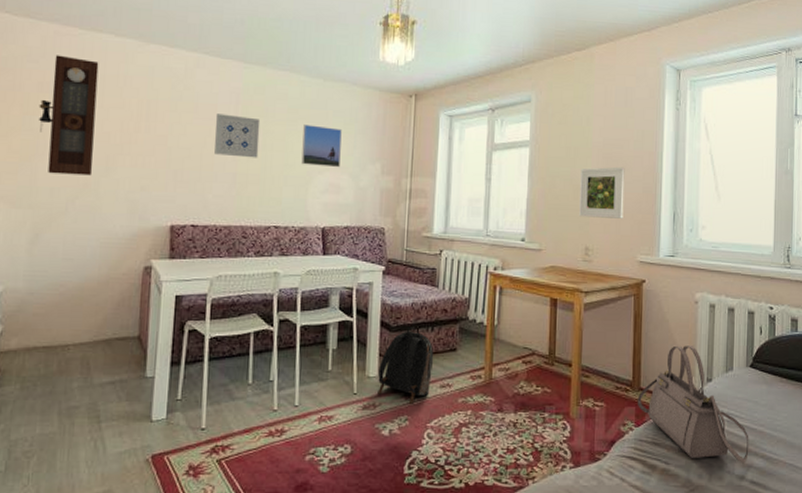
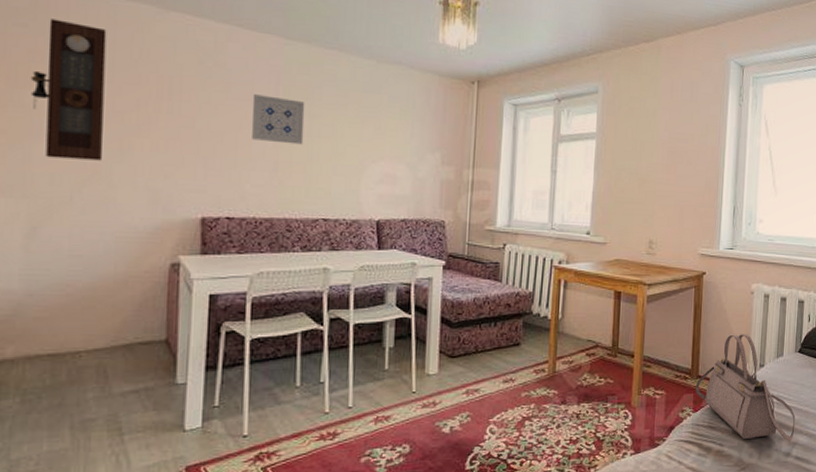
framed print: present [301,124,342,168] -> none [353,109,398,157]
backpack: present [377,328,434,404] -> none [438,323,497,400]
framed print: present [579,166,625,219] -> none [644,161,689,212]

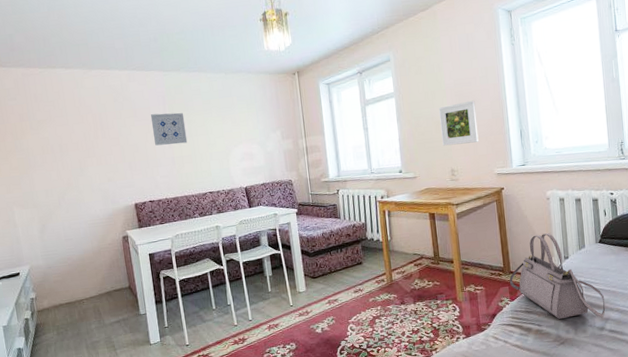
pendulum clock: present [30,18,107,161] -> none [23,90,72,180]
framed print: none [644,161,689,212] -> present [439,100,479,146]

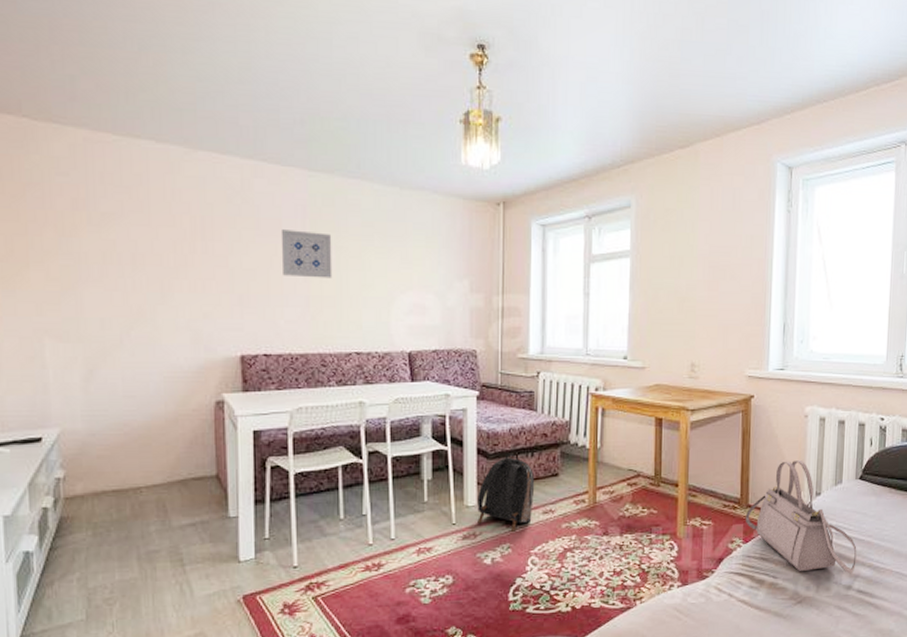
backpack: none [305,251,347,308] -> present [477,454,535,532]
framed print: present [439,100,479,146] -> none [684,276,733,332]

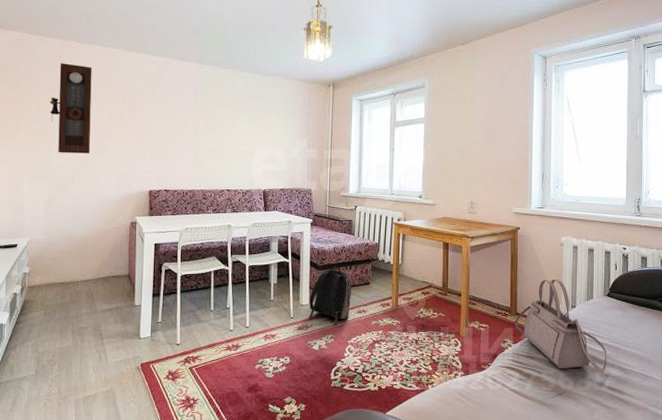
pendulum clock: none [76,166,147,304] -> present [49,63,92,154]
wall art: present [280,229,333,279] -> none [180,104,214,138]

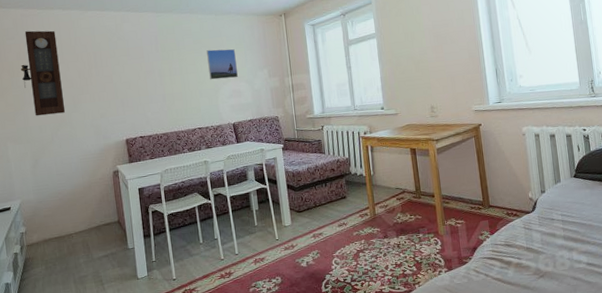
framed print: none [246,110,276,144] -> present [206,49,238,80]
backpack: present [309,267,352,326] -> none [291,186,331,241]
handbag: present [514,279,607,373] -> none [488,168,583,253]

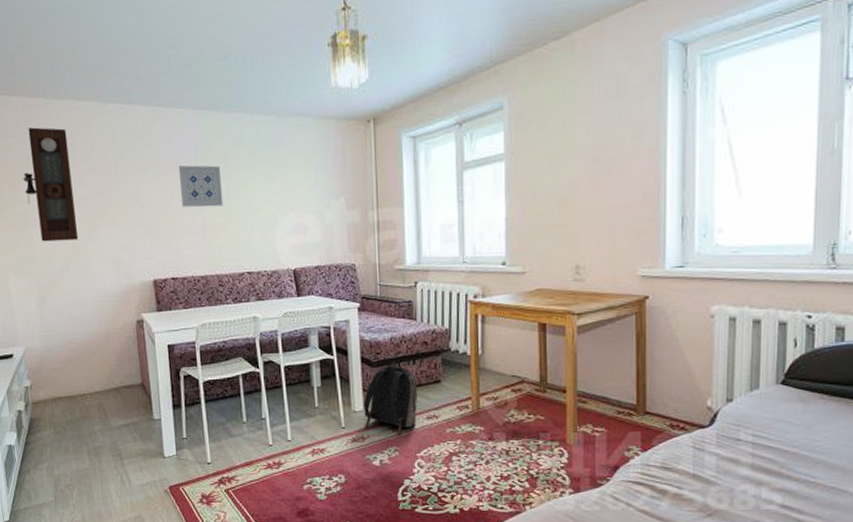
wall art: none [143,51,178,83] -> present [178,165,224,208]
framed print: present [206,49,238,80] -> none [263,165,304,208]
backpack: none [291,186,331,241] -> present [364,362,418,436]

